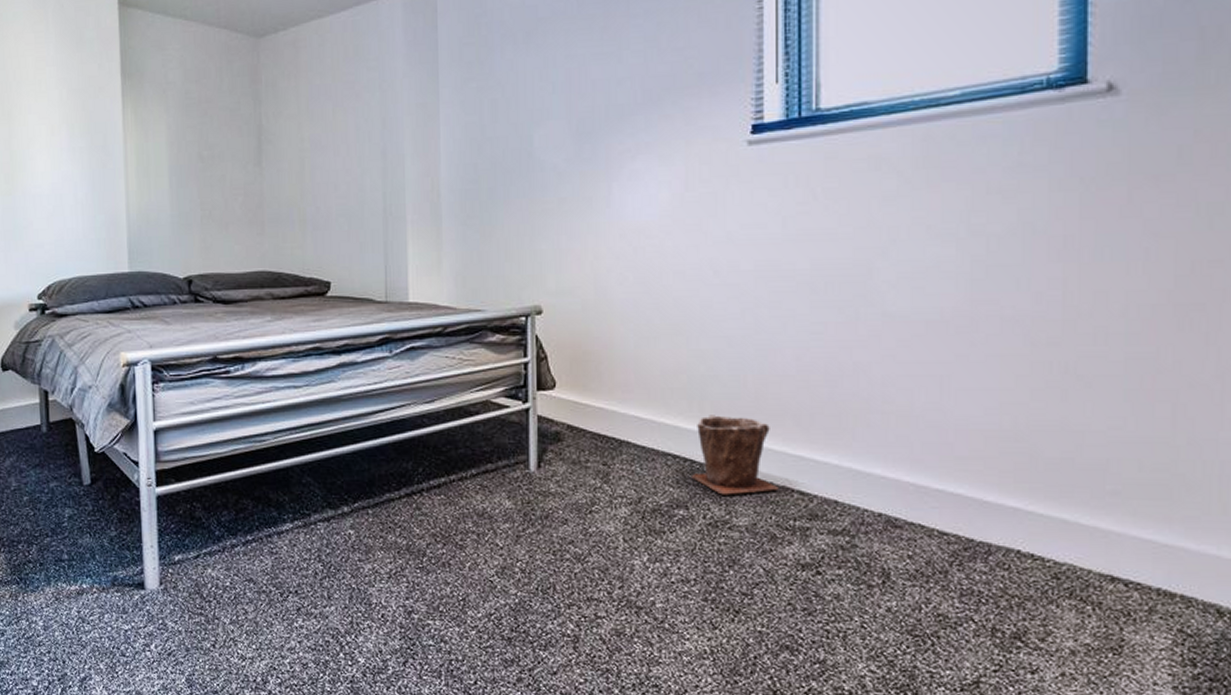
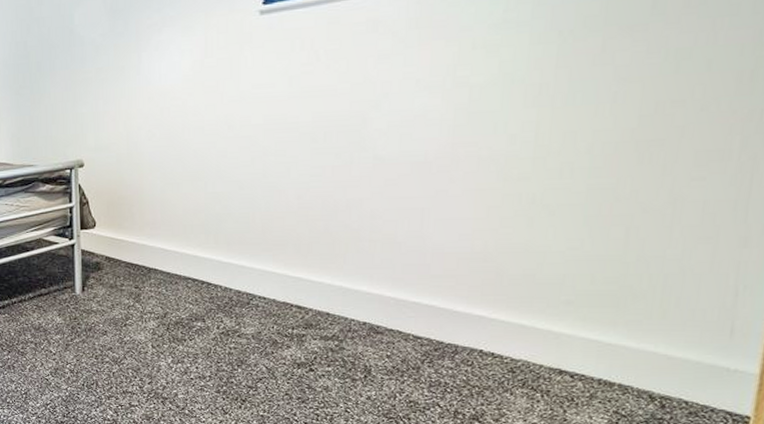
plant pot: present [691,415,779,495] -> none [207,246,280,310]

